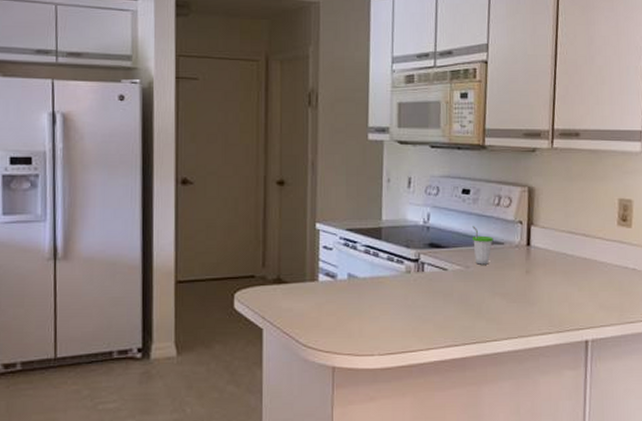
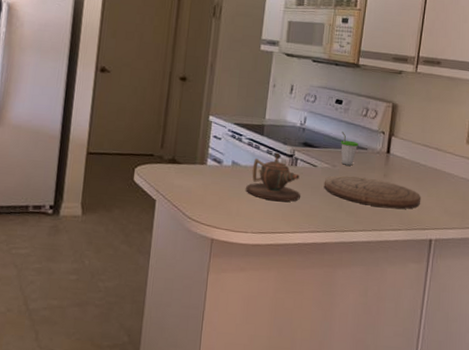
teapot: none [367,258,431,316] -> present [246,153,300,202]
cutting board: none [457,276,572,310] -> present [323,175,421,209]

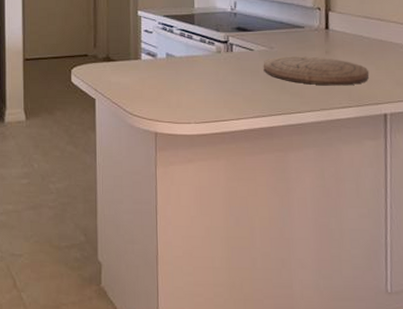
teapot: present [246,153,300,202] -> none [184,40,240,89]
cup: present [341,132,359,166] -> none [275,12,295,46]

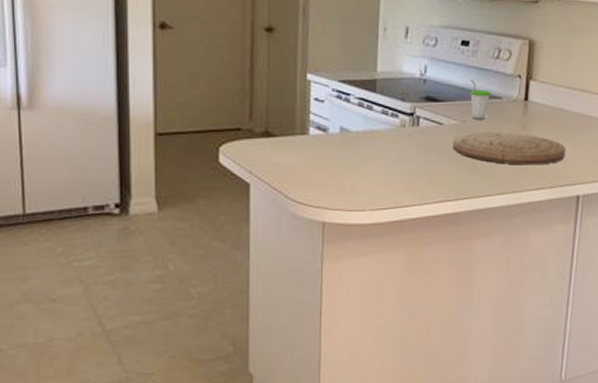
cup: none [275,12,295,46] -> present [470,79,491,119]

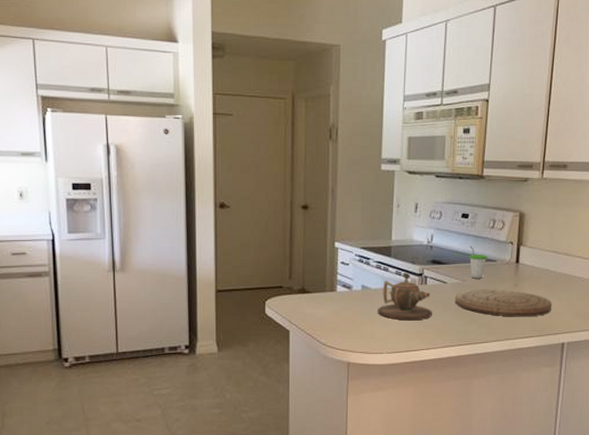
teapot: none [360,112,425,171] -> present [378,273,432,321]

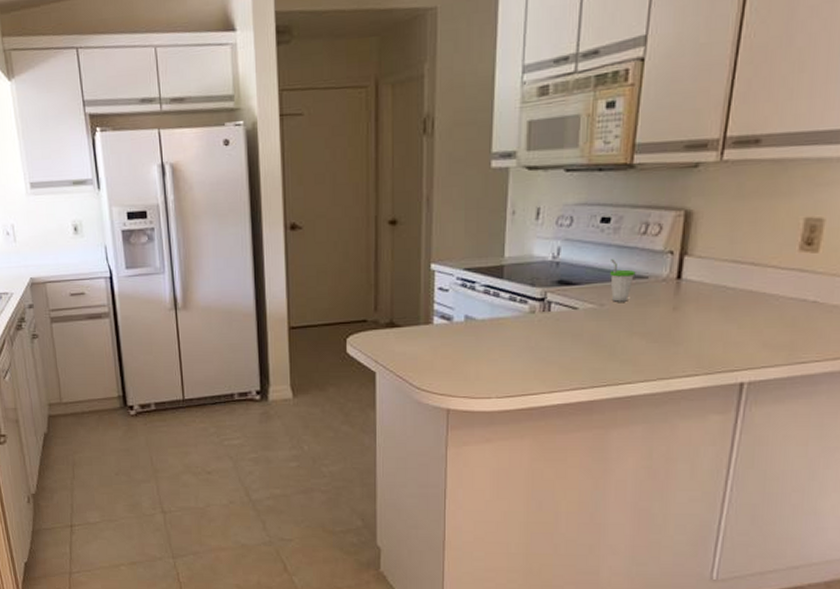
teapot: present [378,273,432,321] -> none [485,298,557,358]
cutting board: present [455,289,552,317] -> none [588,314,729,350]

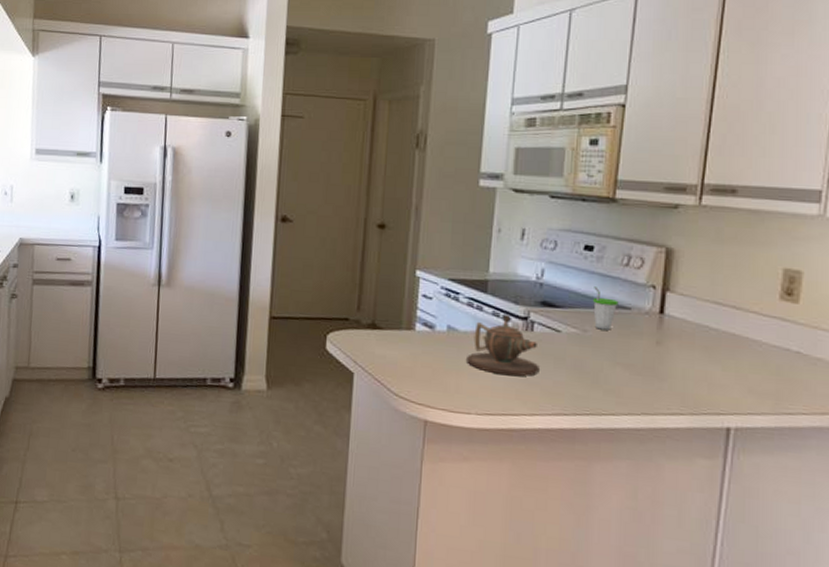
teapot: none [485,298,557,358] -> present [467,314,539,377]

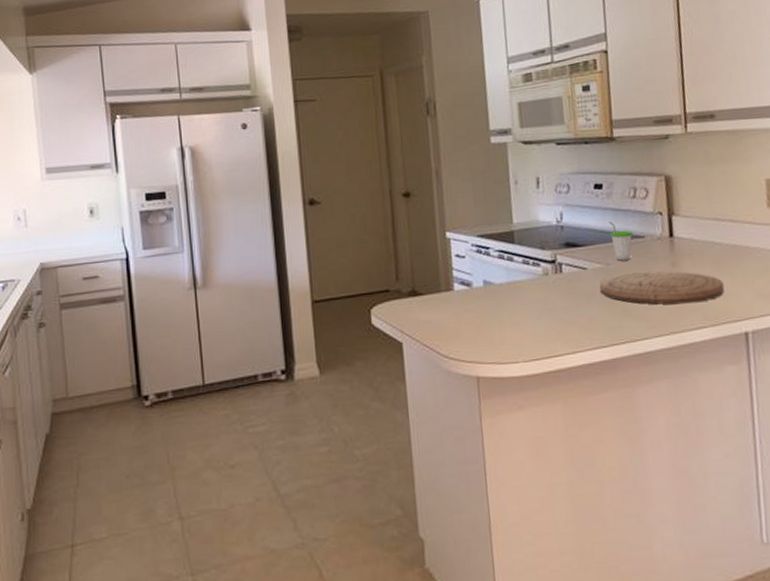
teapot: present [467,314,539,377] -> none [506,261,574,320]
cutting board: none [571,342,713,388] -> present [599,271,725,305]

